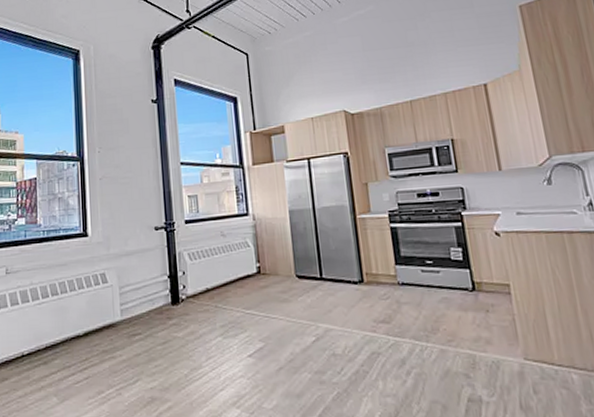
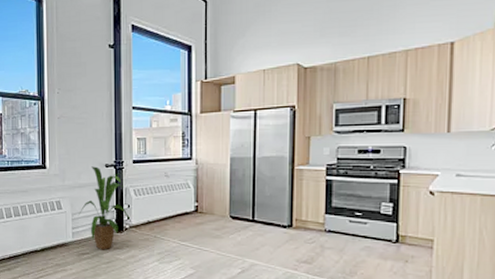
house plant: none [126,230,191,328] -> present [77,166,134,250]

